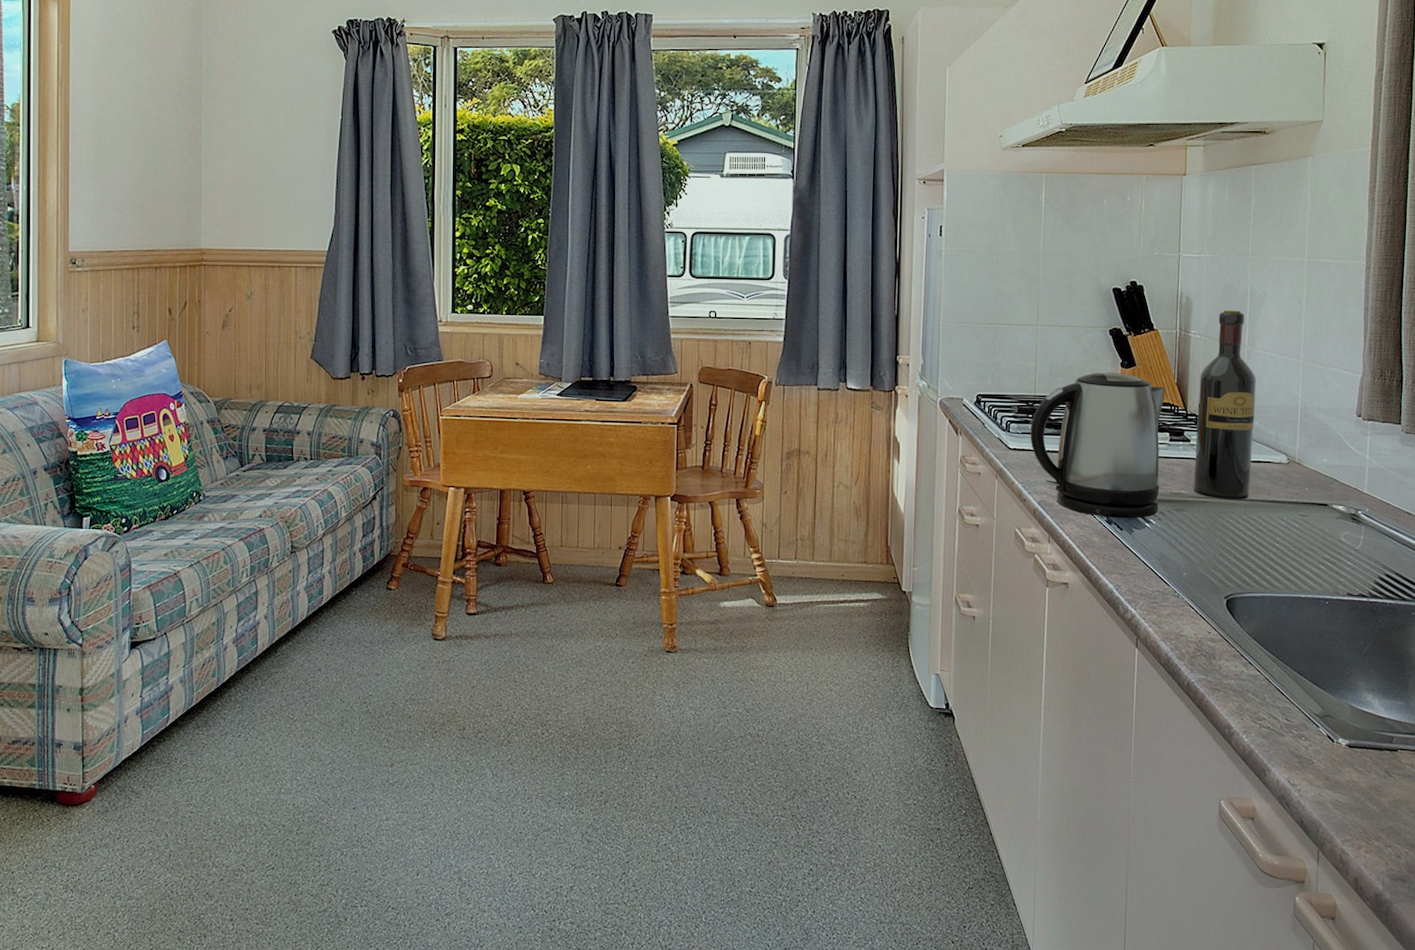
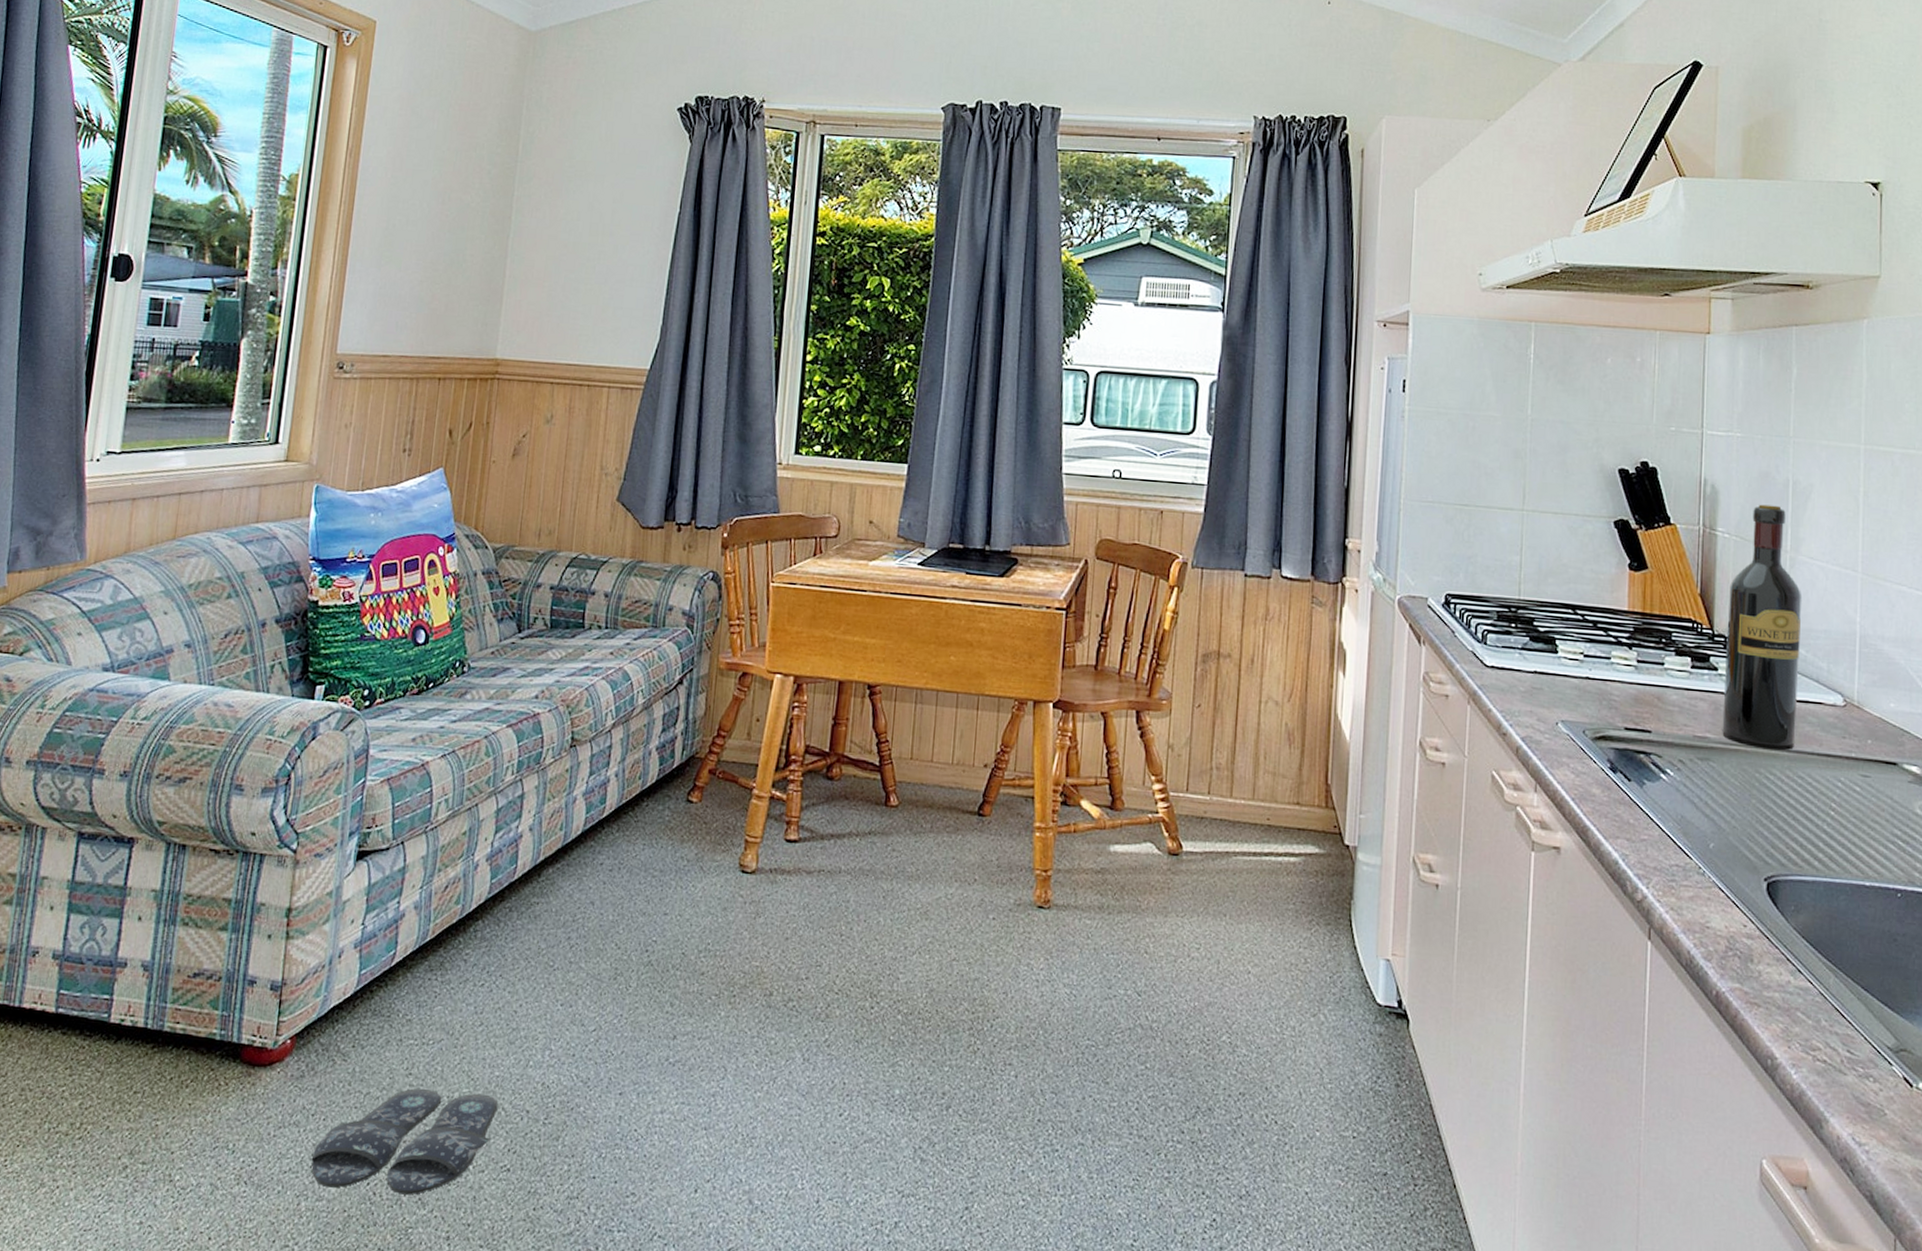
slippers: none [120,814,260,891] -> present [311,1088,498,1195]
kettle: present [1030,372,1166,519] -> none [1512,574,1686,767]

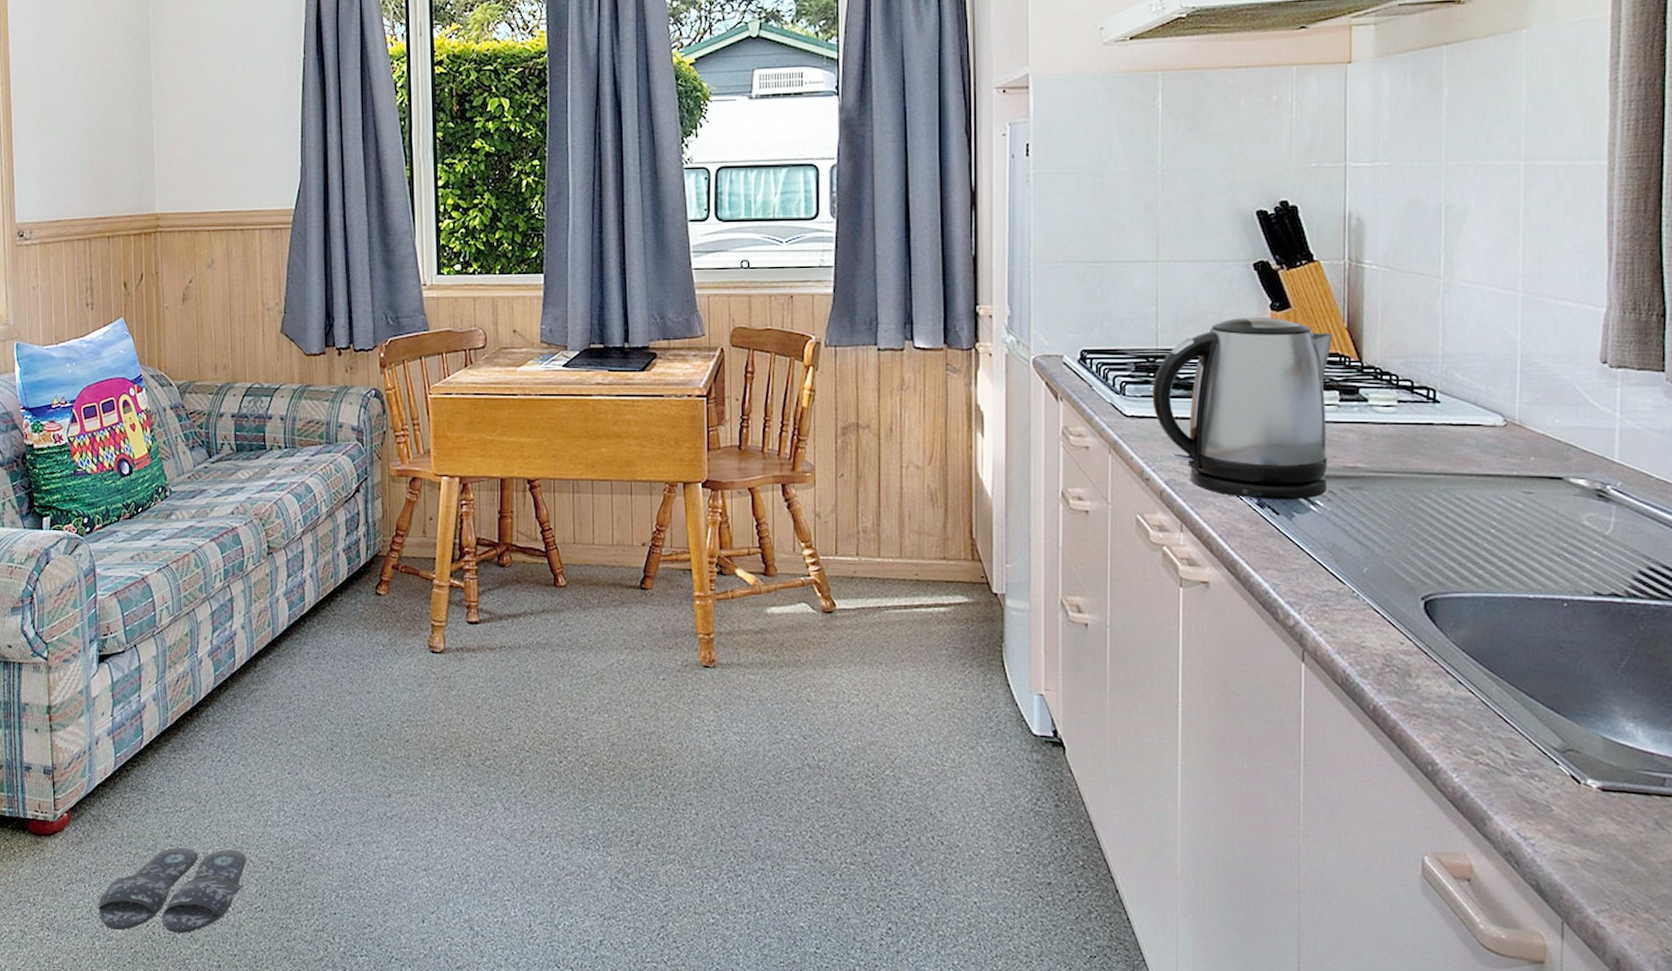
kettle: none [1512,574,1686,767] -> present [1152,316,1333,500]
wine bottle: present [1722,504,1803,751] -> none [1374,232,1458,475]

